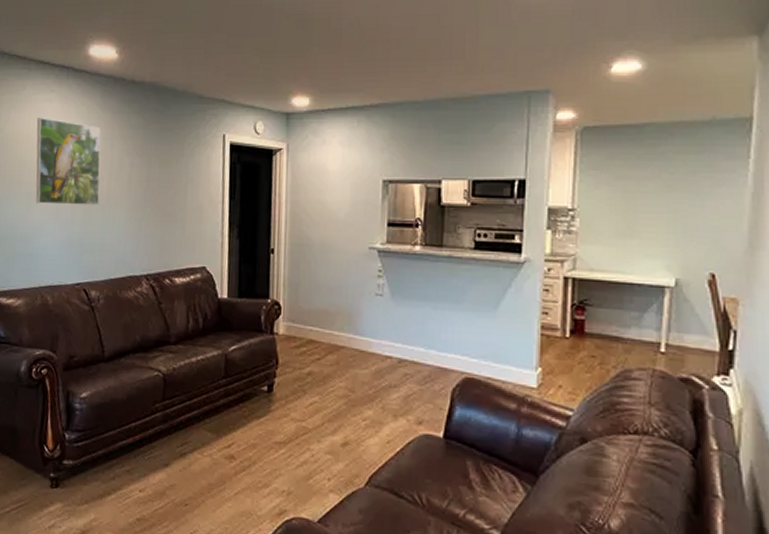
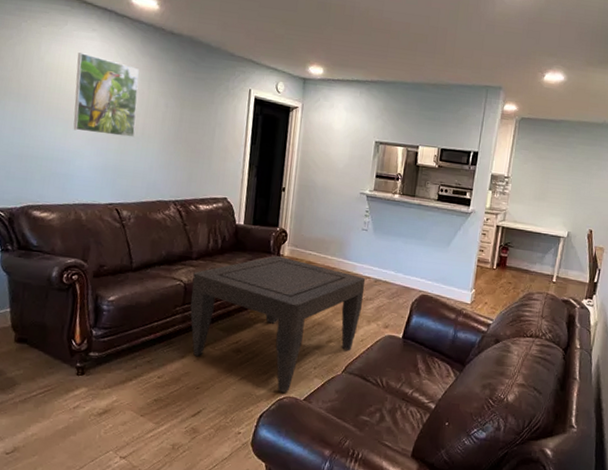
coffee table: none [171,335,386,512] -> present [190,256,366,393]

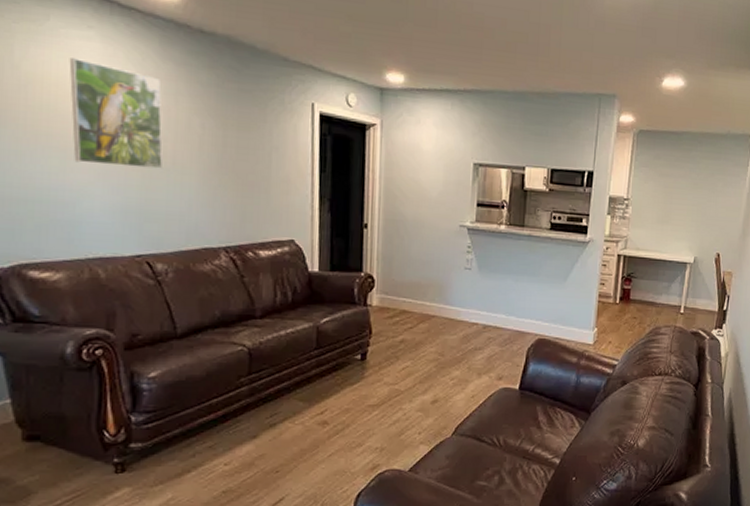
coffee table: present [190,256,366,393] -> none [258,307,473,465]

